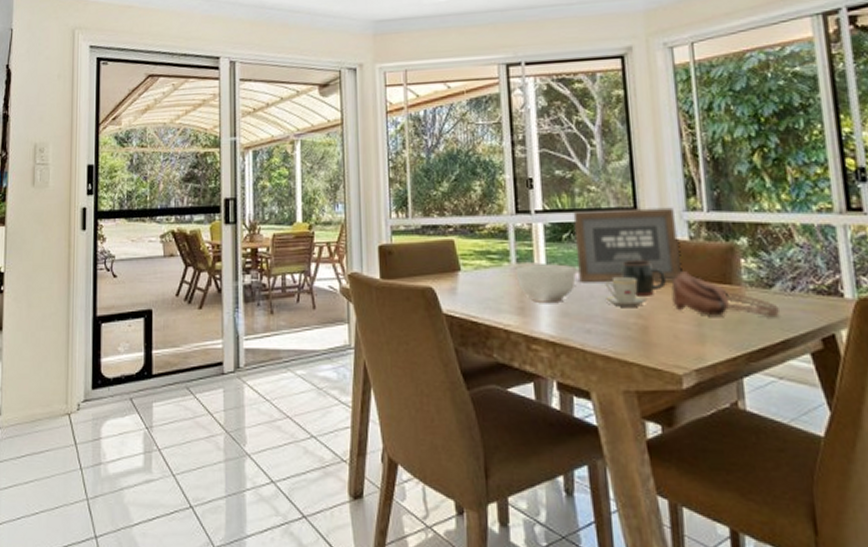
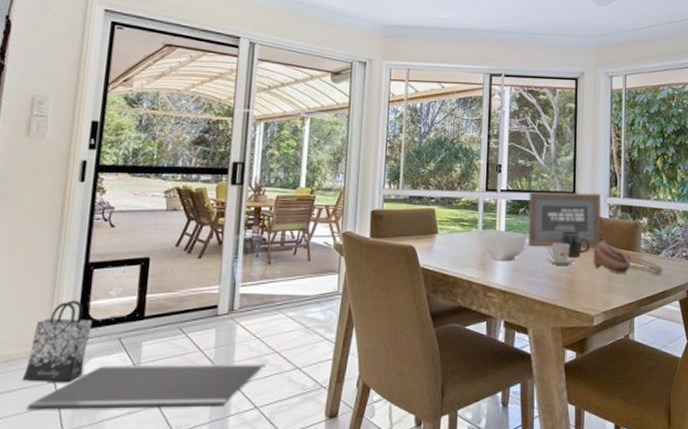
shopping bag: none [47,357,106,447] -> present [21,300,93,383]
door mat: none [54,427,280,479] -> present [27,362,267,410]

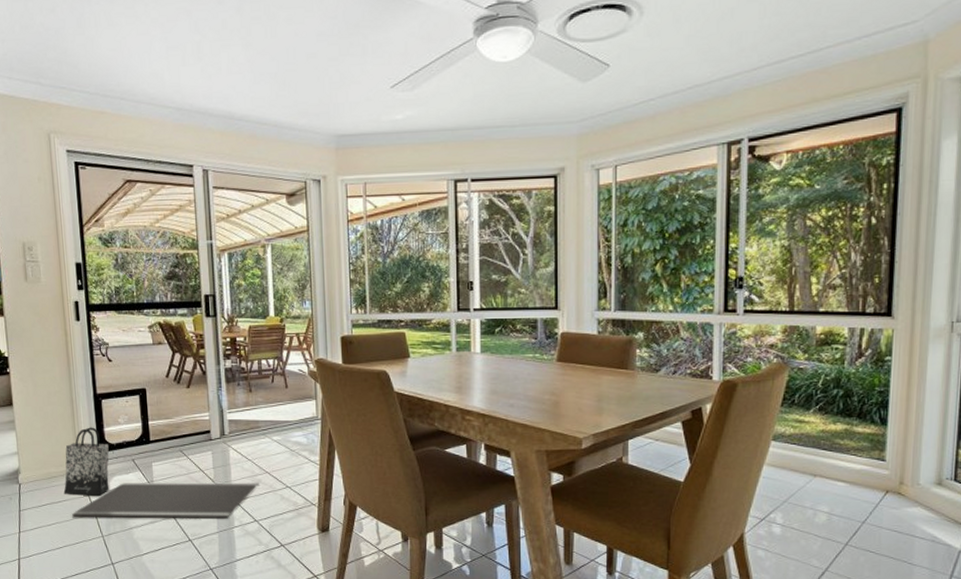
bowl: present [481,231,526,261] -> none [455,352,504,383]
picture frame: present [528,191,602,247] -> none [505,307,590,368]
teacup: present [546,243,576,265] -> none [527,364,560,387]
mug: present [559,231,590,258] -> none [541,350,576,378]
handbag: present [593,241,662,274] -> none [580,359,662,394]

